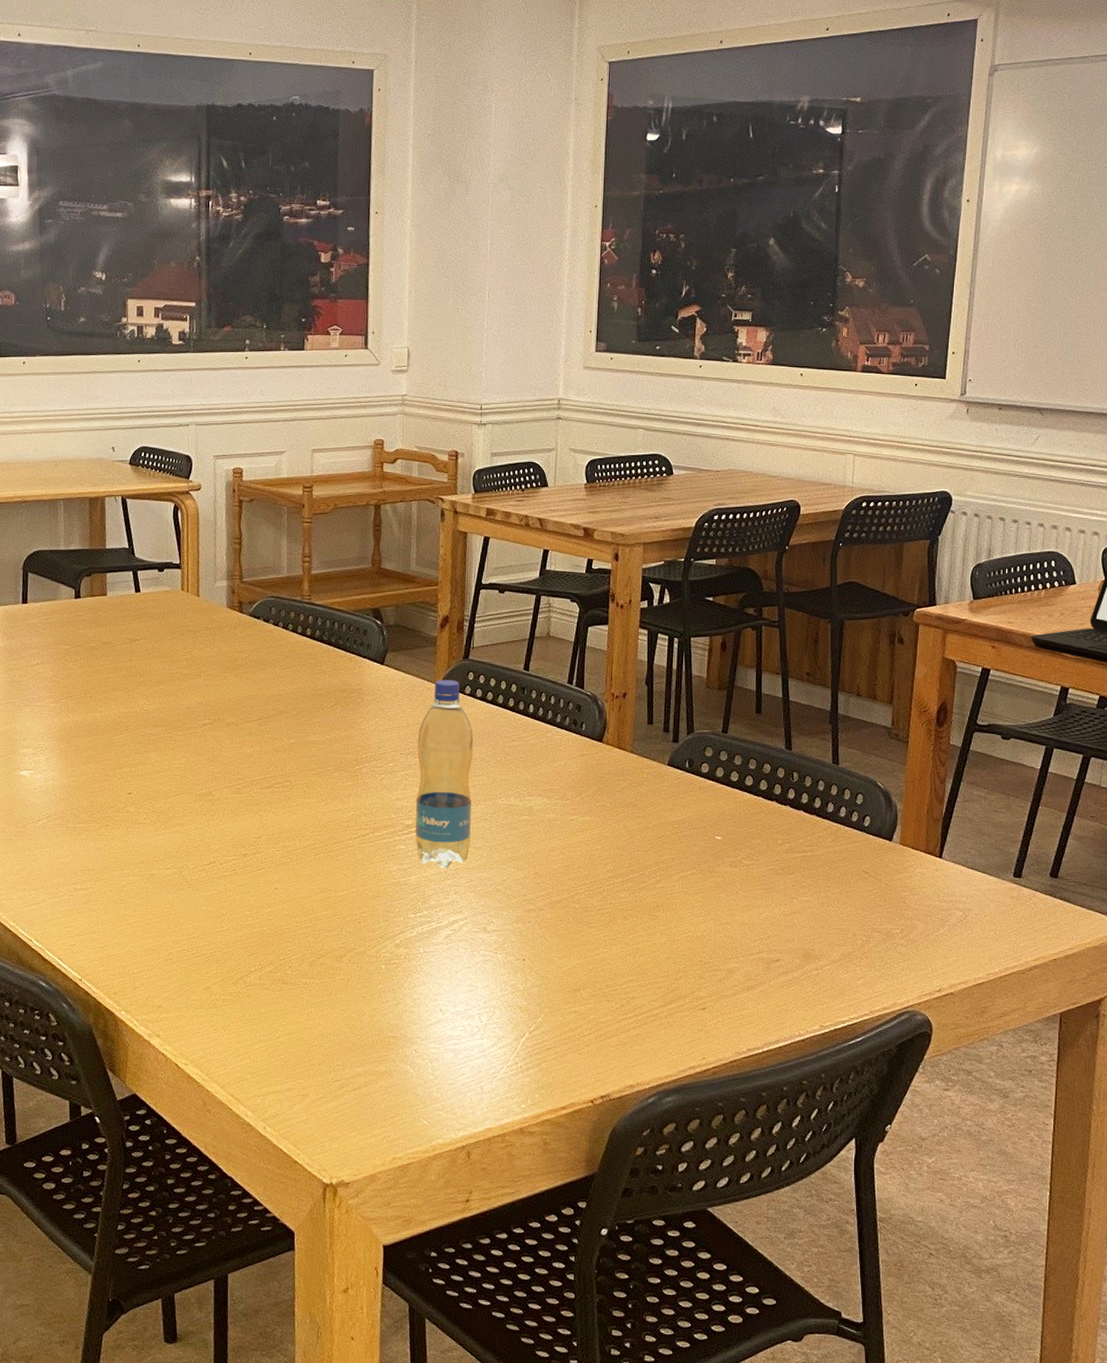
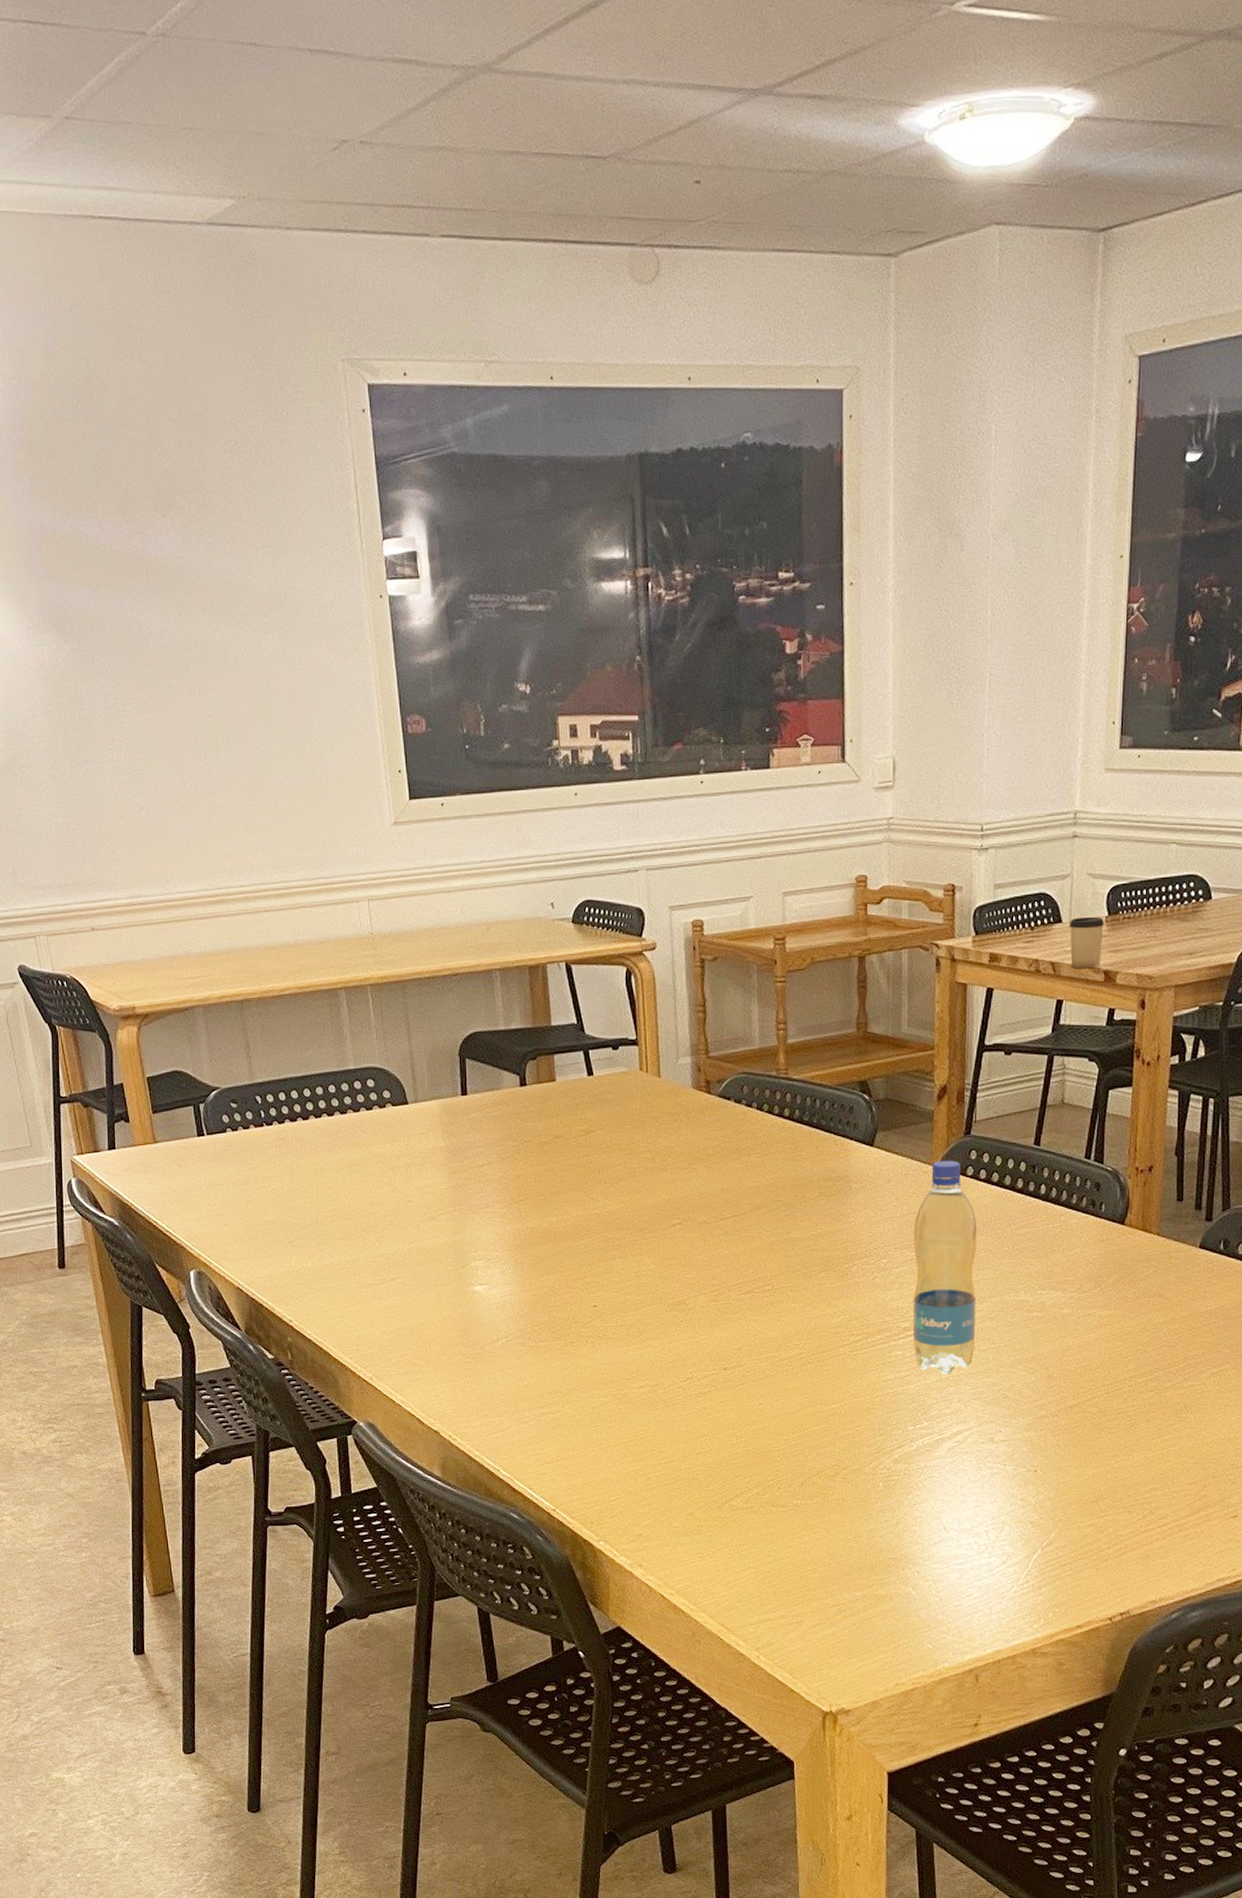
cup: none [553,483,583,526] -> present [1068,916,1104,969]

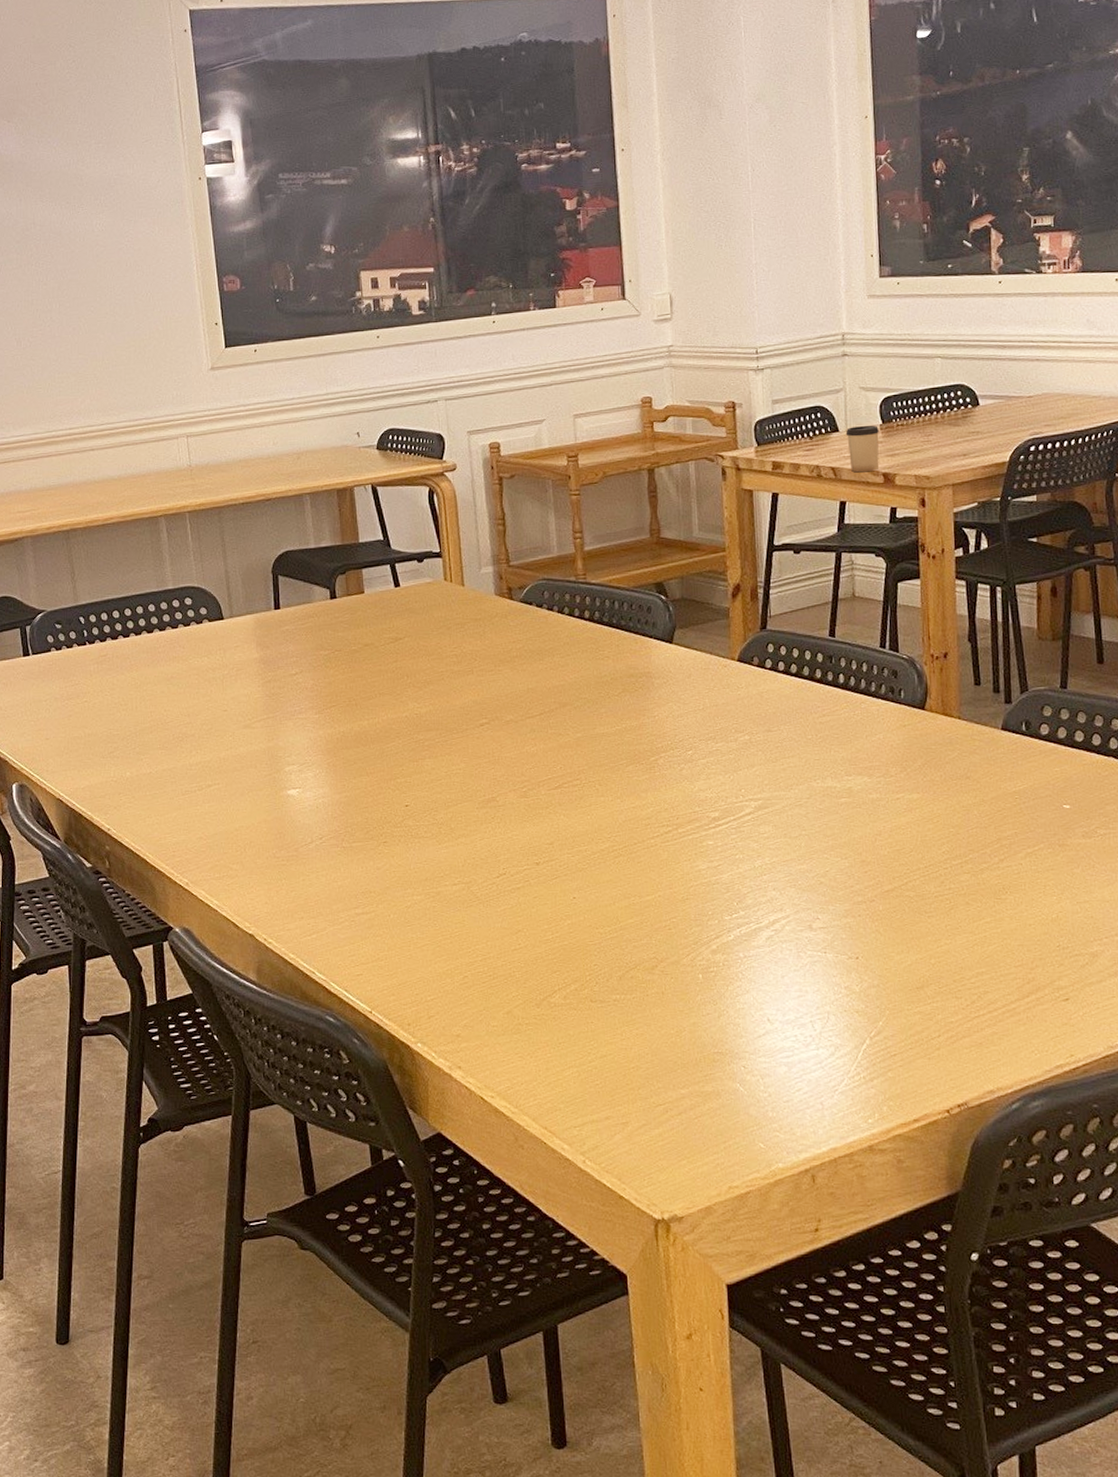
bottle: present [912,1160,977,1375] -> none [717,654,786,863]

